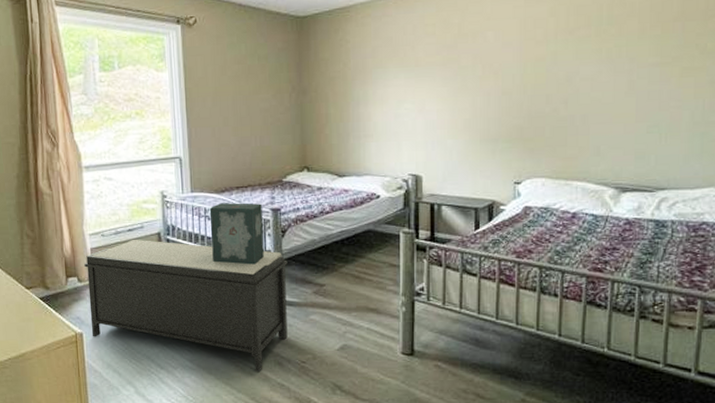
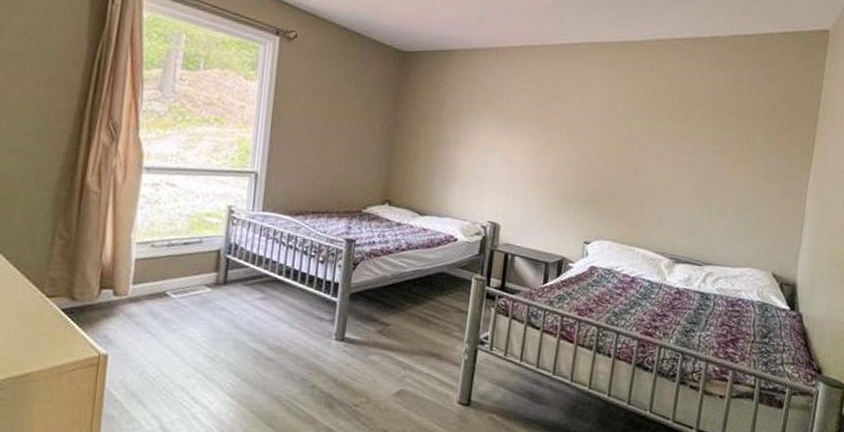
bench: present [84,240,288,372] -> none [119,254,355,413]
decorative box: present [210,203,264,265] -> none [274,226,337,296]

